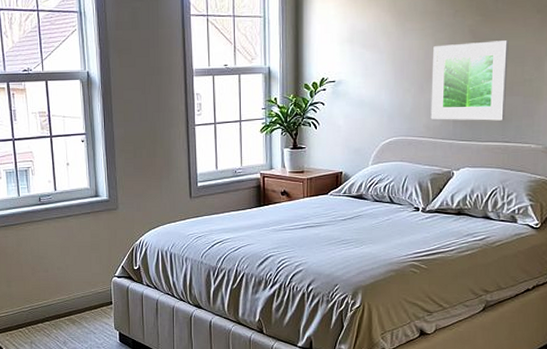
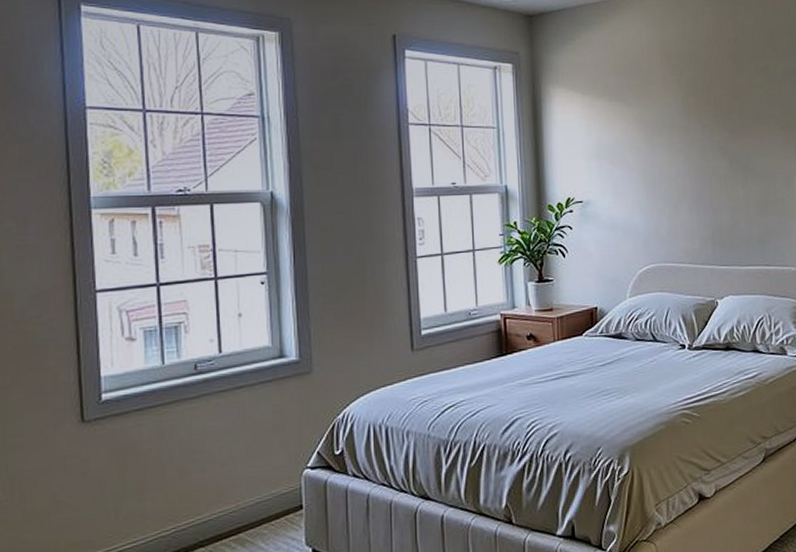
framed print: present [430,40,509,121] -> none [684,157,763,243]

